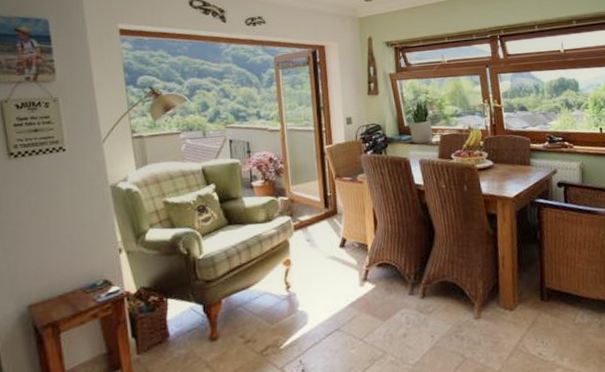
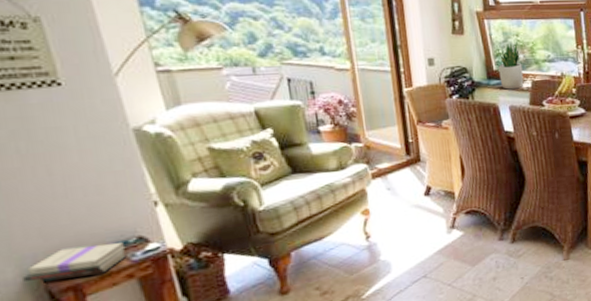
books: none [18,285,94,318] -> present [22,243,127,282]

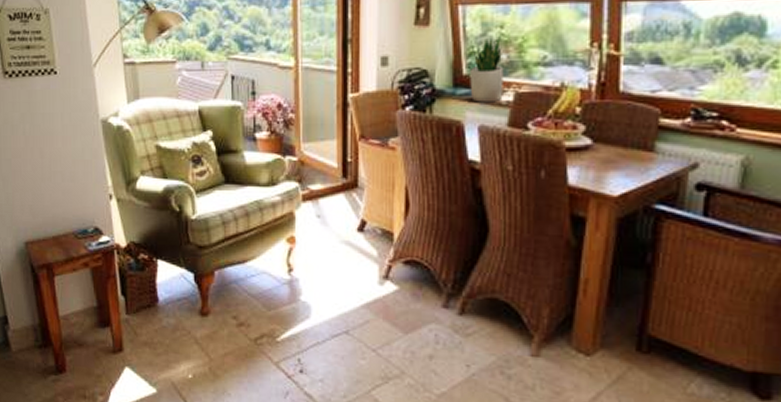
books: present [22,243,127,282] -> none [17,228,85,258]

